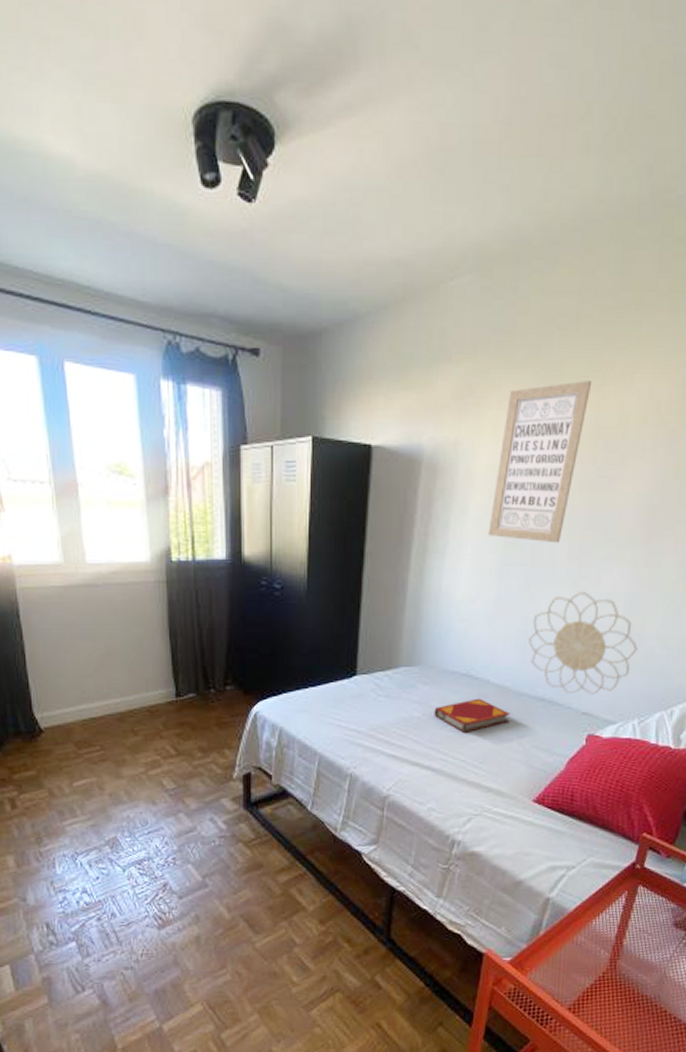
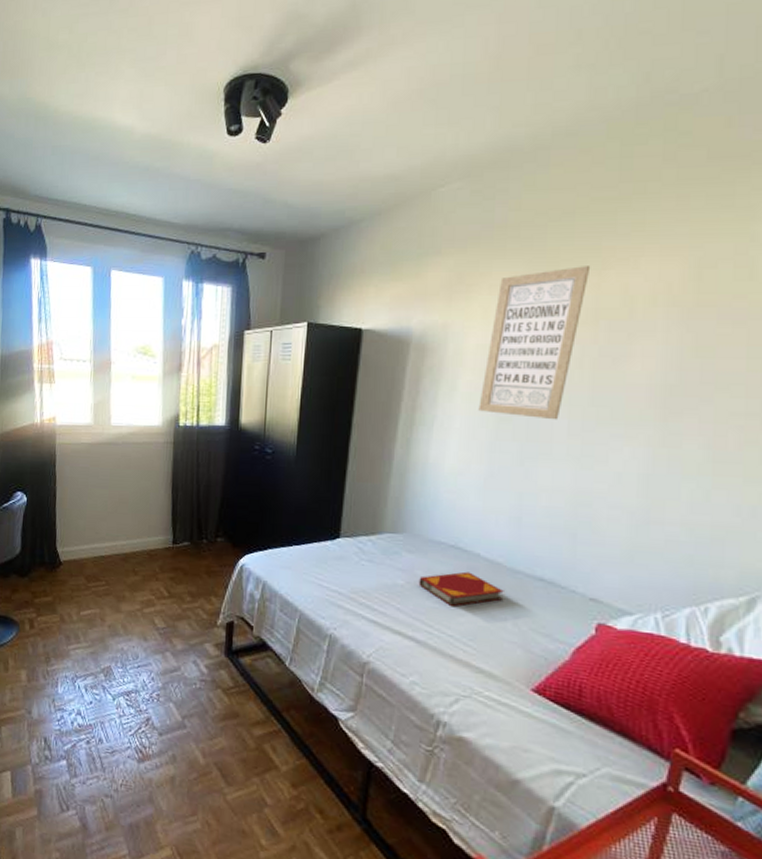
decorative wall piece: present [528,591,638,695] -> none [524,469,657,580]

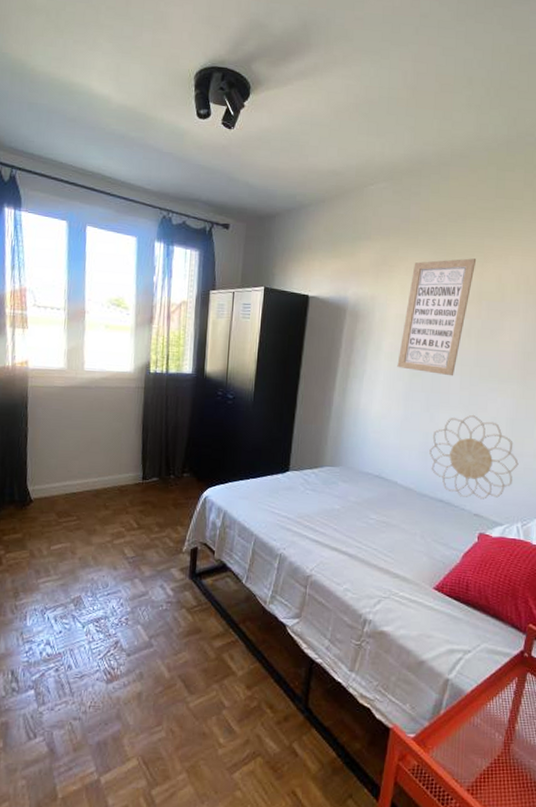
hardback book: present [418,571,504,606] -> none [351,496,415,525]
decorative wall piece: none [524,469,657,580] -> present [429,414,519,499]

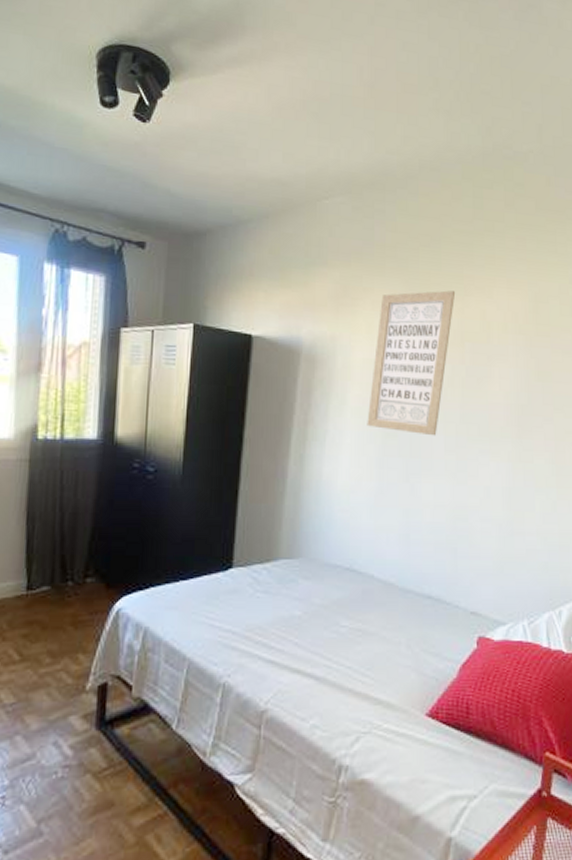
decorative wall piece: present [429,414,519,499] -> none [412,483,520,592]

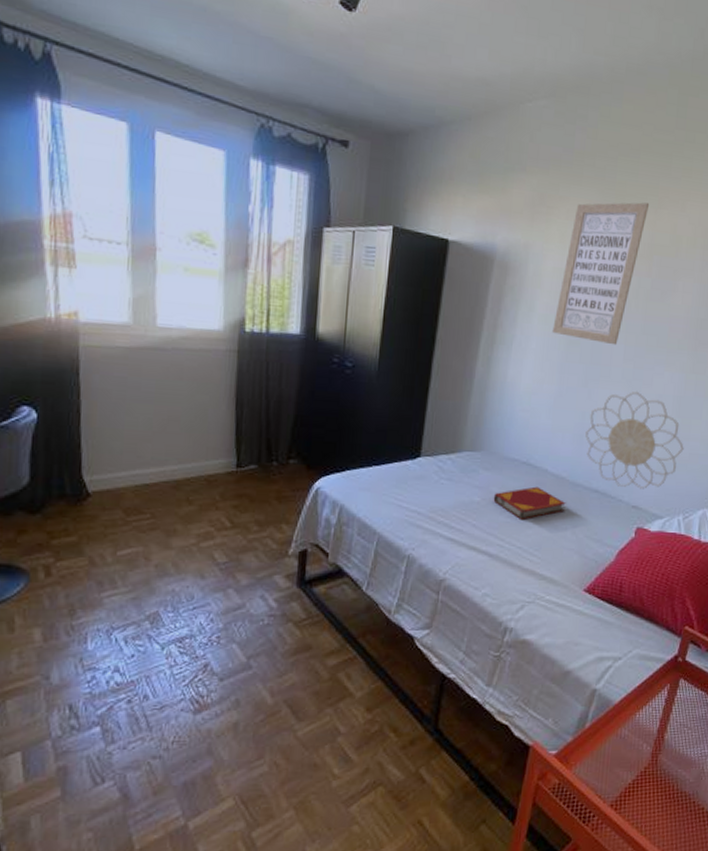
hardback book: none [316,595,397,634] -> present [493,486,566,519]
decorative wall piece: none [412,483,520,592] -> present [585,391,684,489]

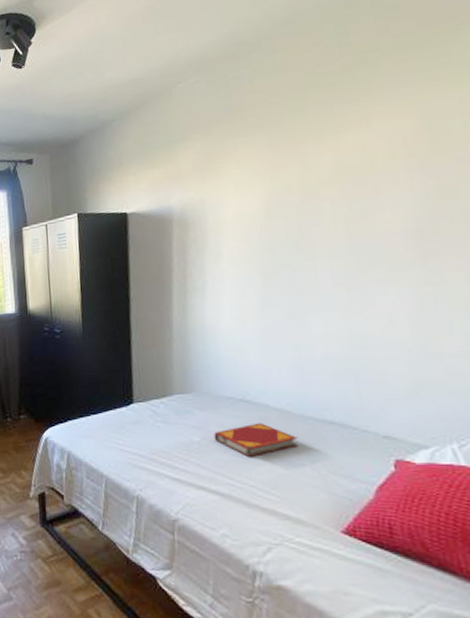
wall art: present [552,202,650,346] -> none [244,132,328,273]
decorative wall piece: present [585,391,684,489] -> none [305,313,438,417]

